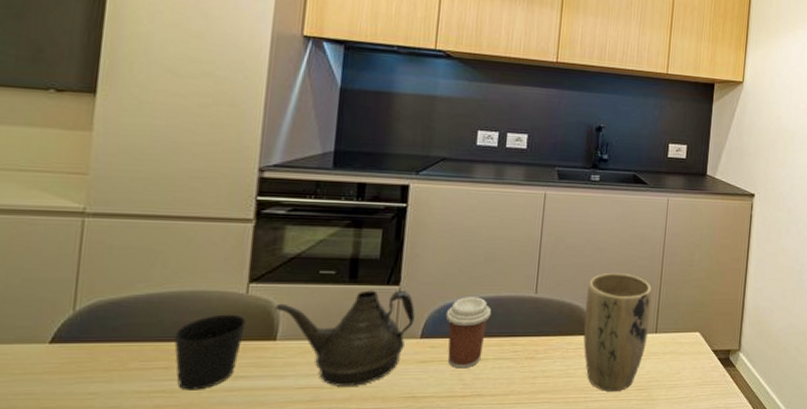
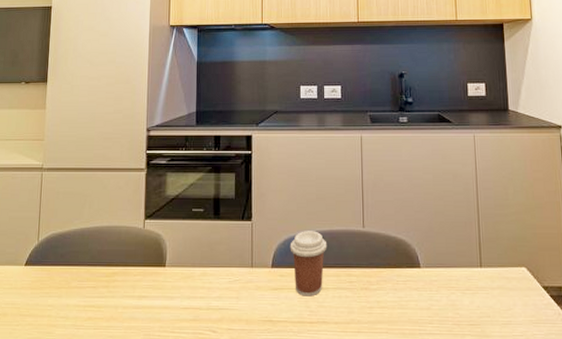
cup: present [174,314,246,390] -> none [99,244,144,306]
teapot: present [275,290,415,386] -> none [163,225,265,308]
plant pot: present [583,272,652,391] -> none [409,207,473,325]

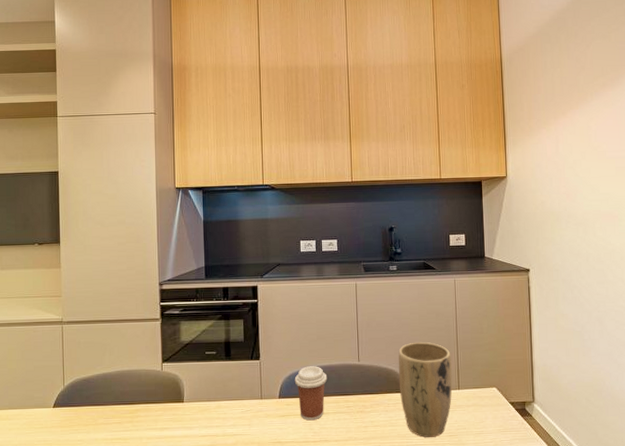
plant pot: none [409,207,473,325] -> present [398,342,453,437]

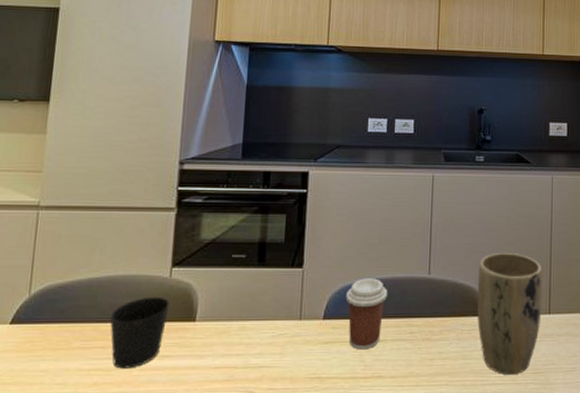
cup: none [122,385,163,438] -> present [110,296,170,369]

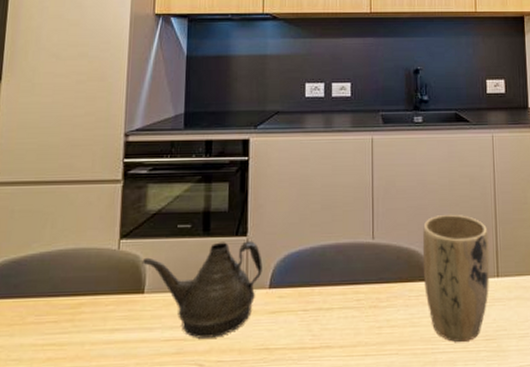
cup: present [110,296,170,369] -> none [62,269,119,343]
teapot: none [194,273,318,366] -> present [142,241,263,338]
coffee cup: present [345,278,388,350] -> none [290,245,333,319]

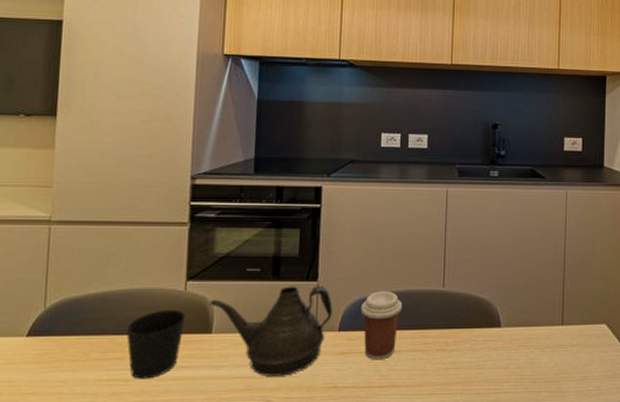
cup: none [62,269,119,343] -> present [126,309,185,379]
coffee cup: none [290,245,333,319] -> present [360,291,403,360]
plant pot: present [422,214,490,342] -> none [490,265,556,383]

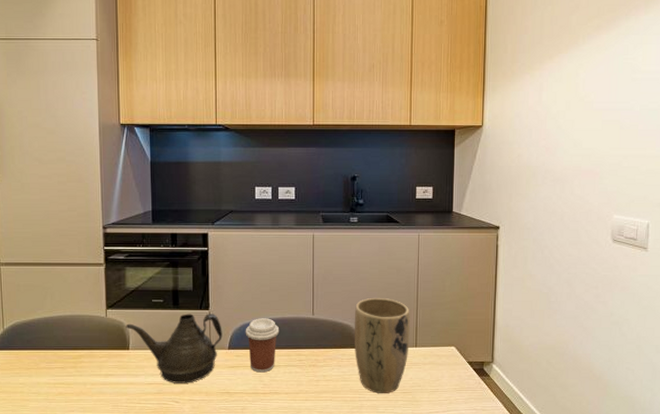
cup: present [126,309,185,379] -> none [65,331,108,383]
plant pot: none [490,265,556,383] -> present [354,297,410,393]

